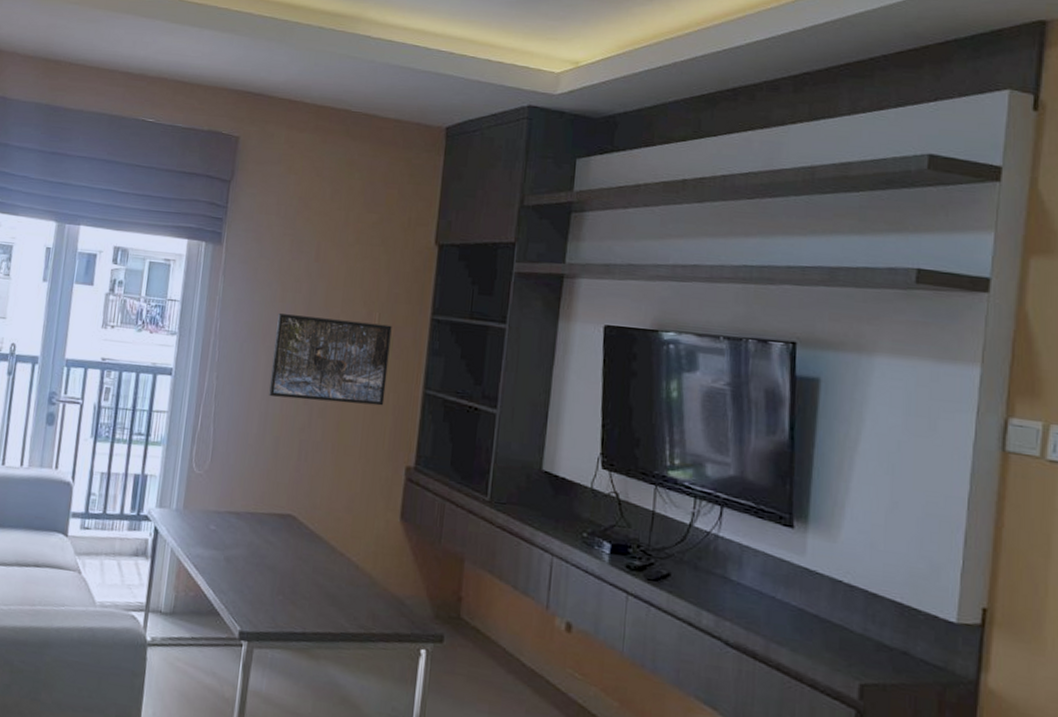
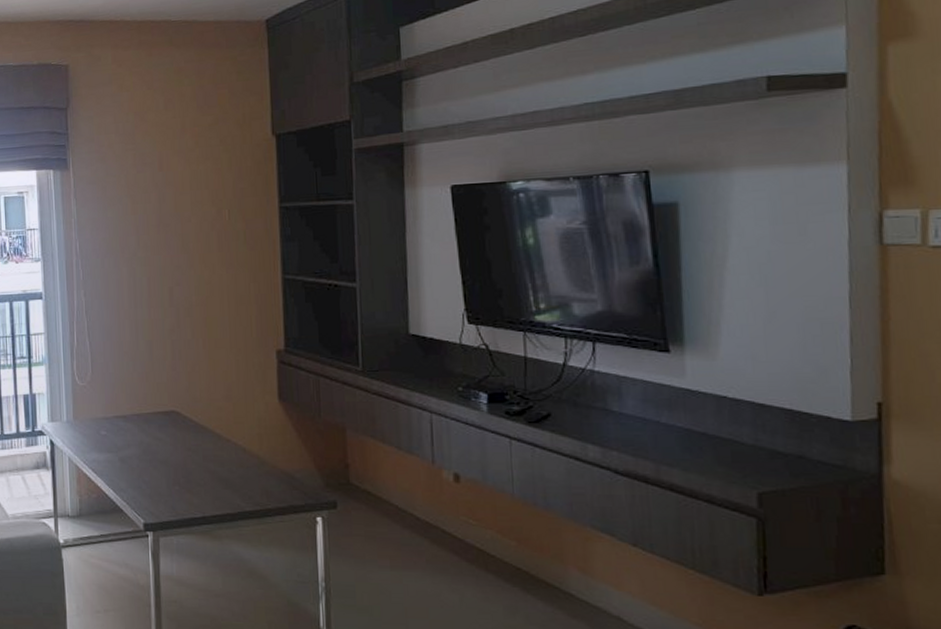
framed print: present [269,313,392,406] -> none [132,219,246,305]

